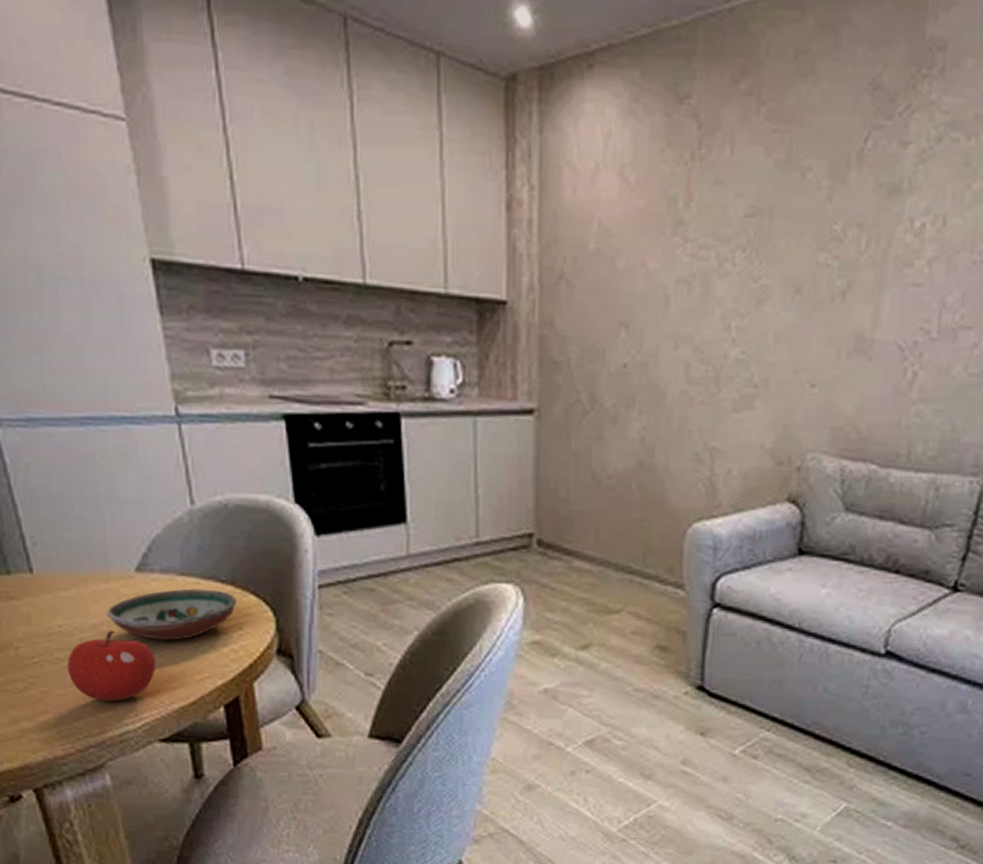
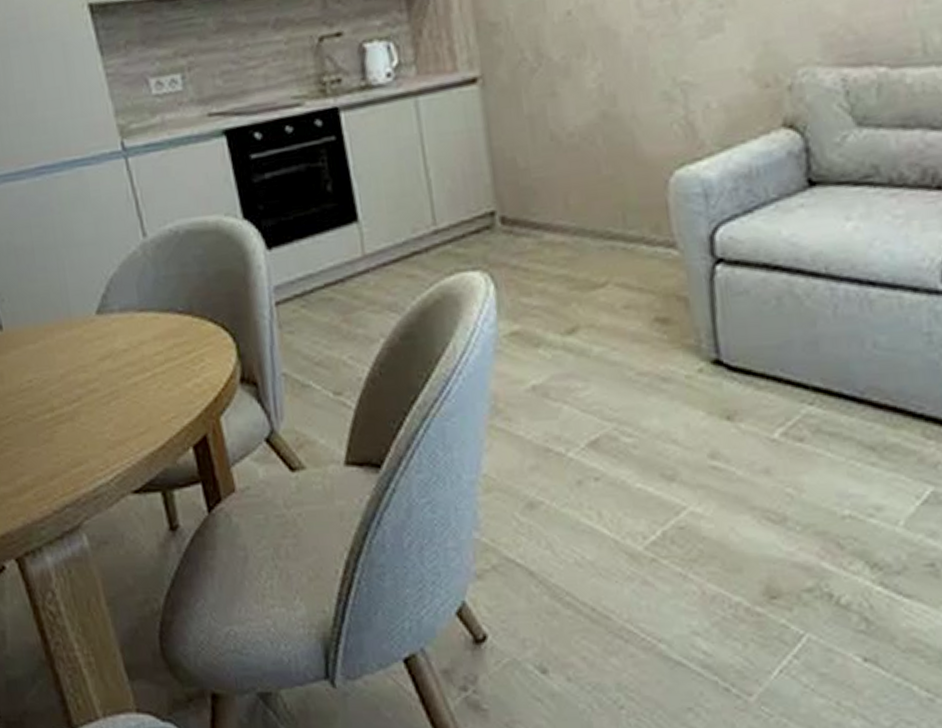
fruit: present [67,630,157,702] -> none [39,378,123,456]
decorative bowl: present [107,588,237,641] -> none [72,322,196,384]

